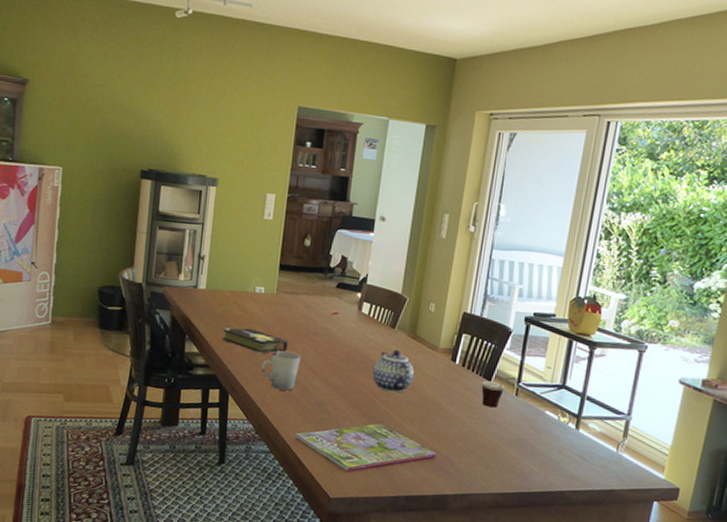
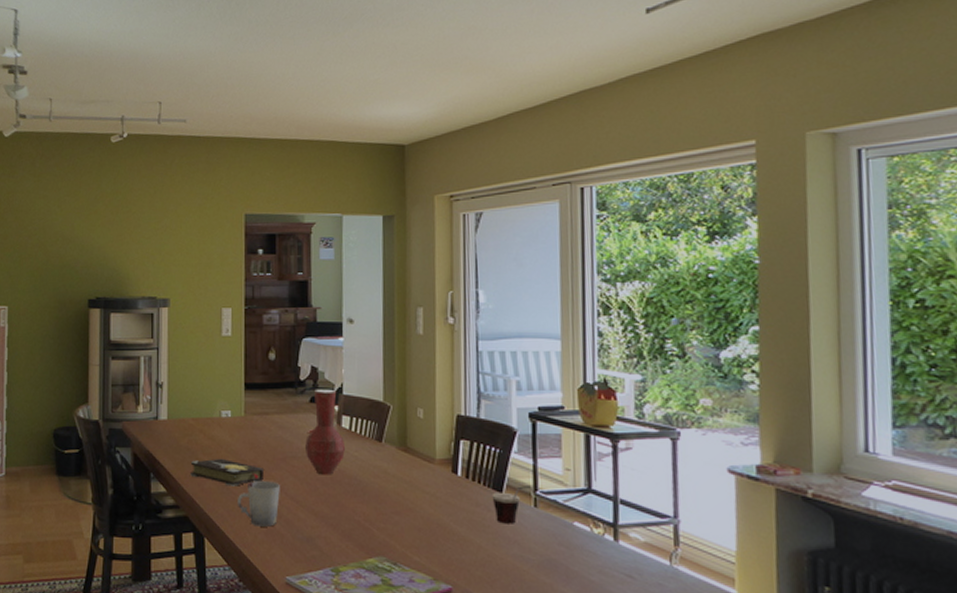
vase: none [327,276,363,352] -> present [305,389,346,475]
teapot: present [373,349,414,393] -> none [364,466,412,517]

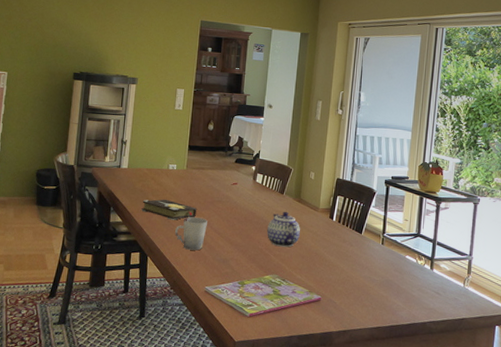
vase: present [305,389,346,475] -> none [228,153,258,216]
teapot: none [364,466,412,517] -> present [267,211,300,248]
cup: present [491,486,531,524] -> none [354,230,381,256]

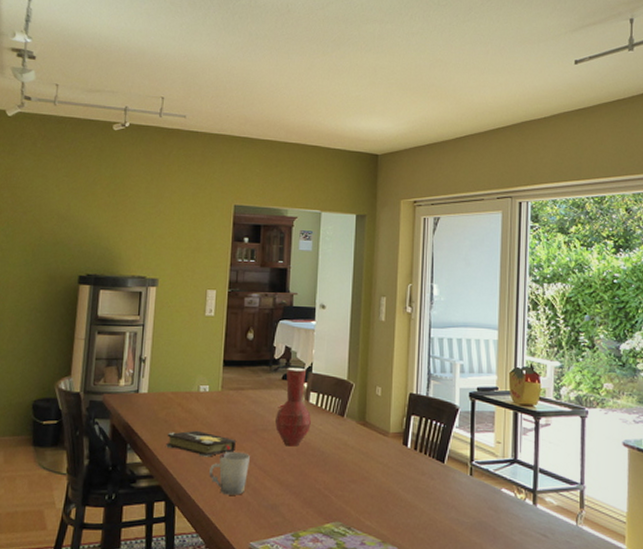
vase: none [228,153,258,216] -> present [275,367,312,447]
teapot: present [267,211,300,248] -> none [326,438,367,485]

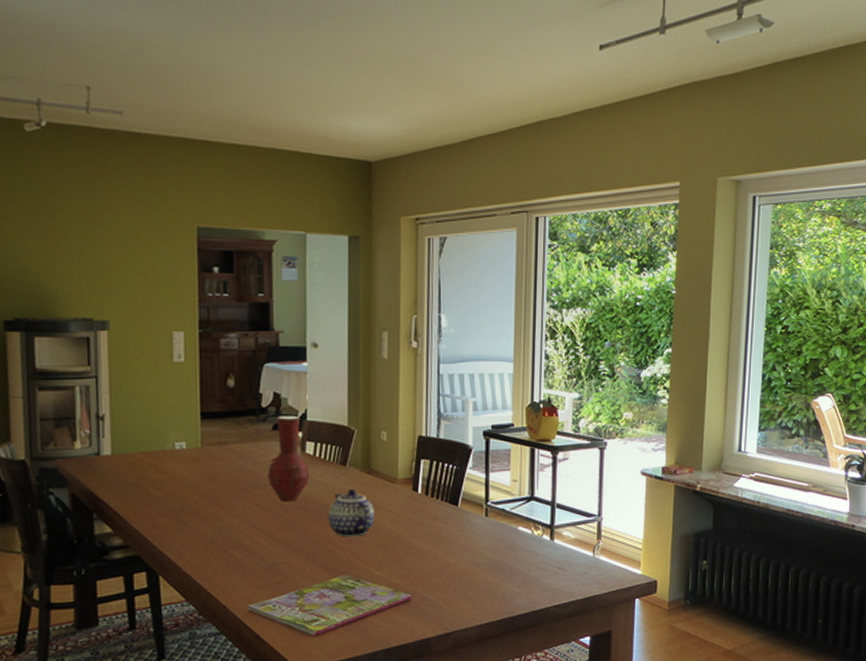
hardback book: present [166,430,236,457] -> none [140,492,224,521]
cup: present [209,452,250,495] -> none [195,512,242,559]
teapot: none [326,438,367,485] -> present [328,488,374,538]

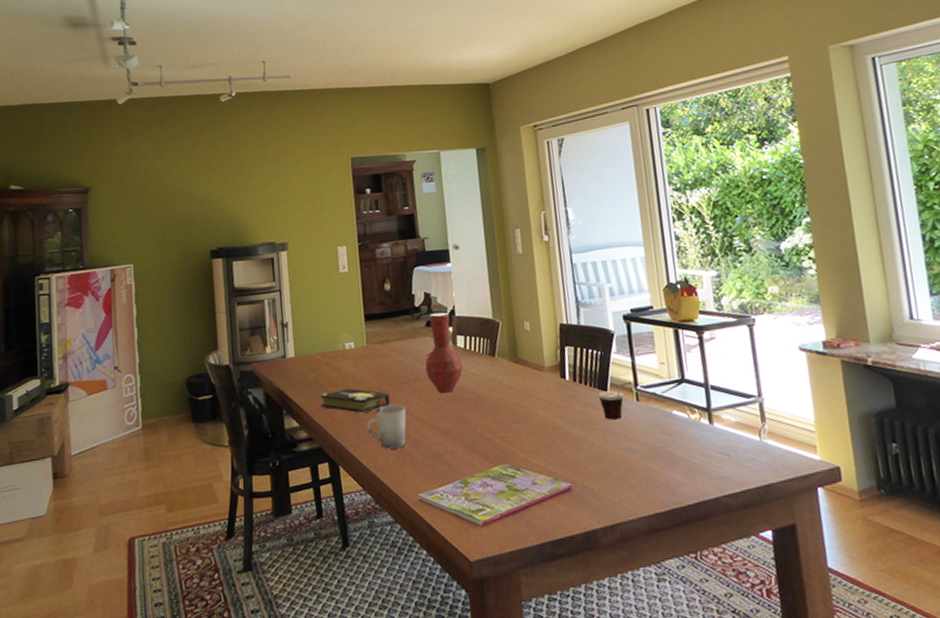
hardback book: none [140,492,224,521] -> present [320,388,390,414]
cup: none [195,512,242,559] -> present [367,404,407,449]
teapot: present [328,488,374,538] -> none [483,378,527,426]
cup: none [448,498,483,534] -> present [598,382,632,420]

